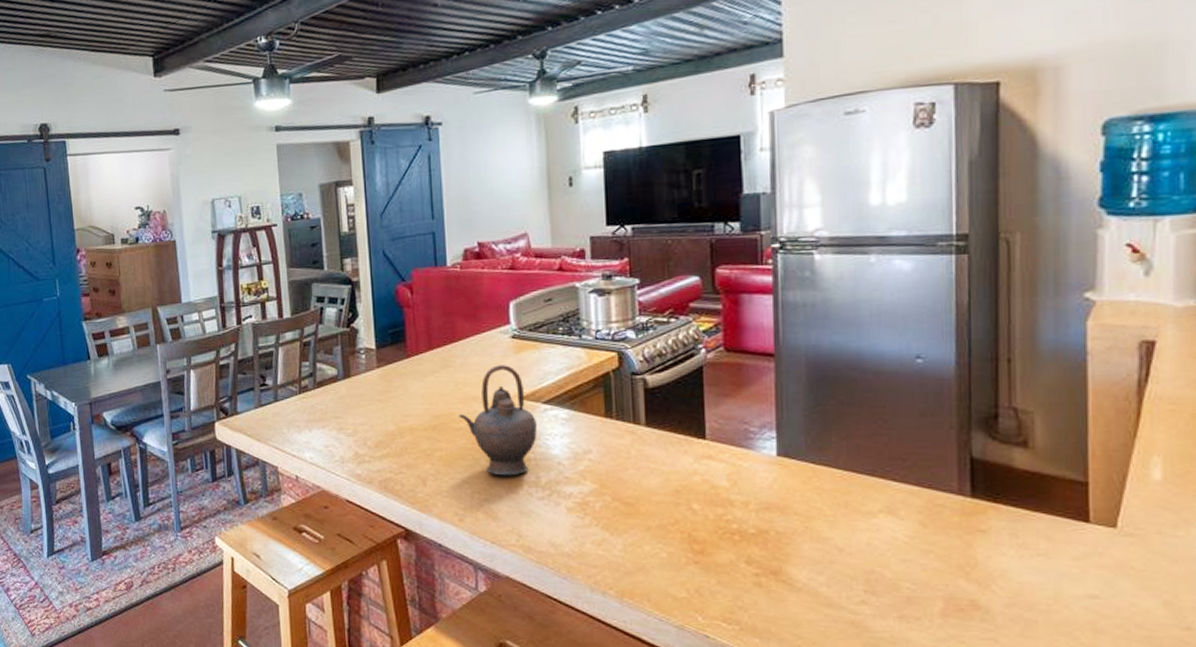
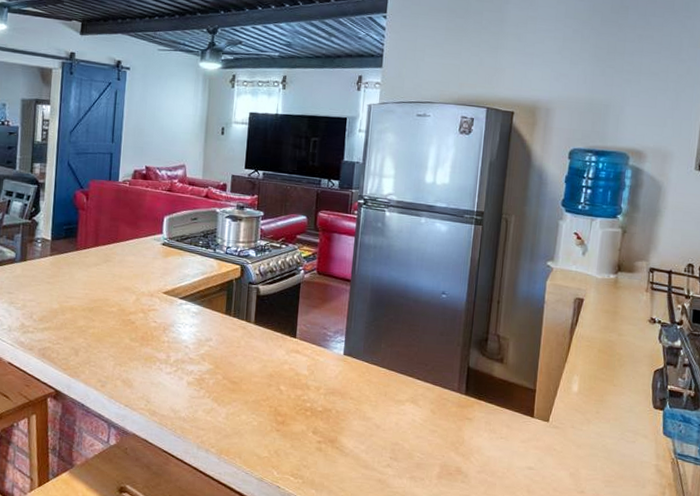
teapot: present [459,365,537,476] -> none [112,265,173,354]

